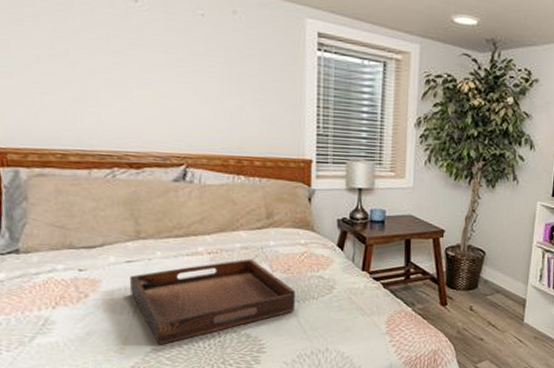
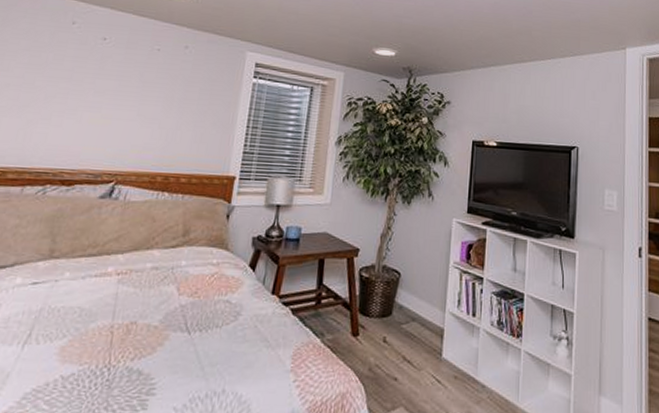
serving tray: present [130,258,296,345] -> none [27,280,200,384]

